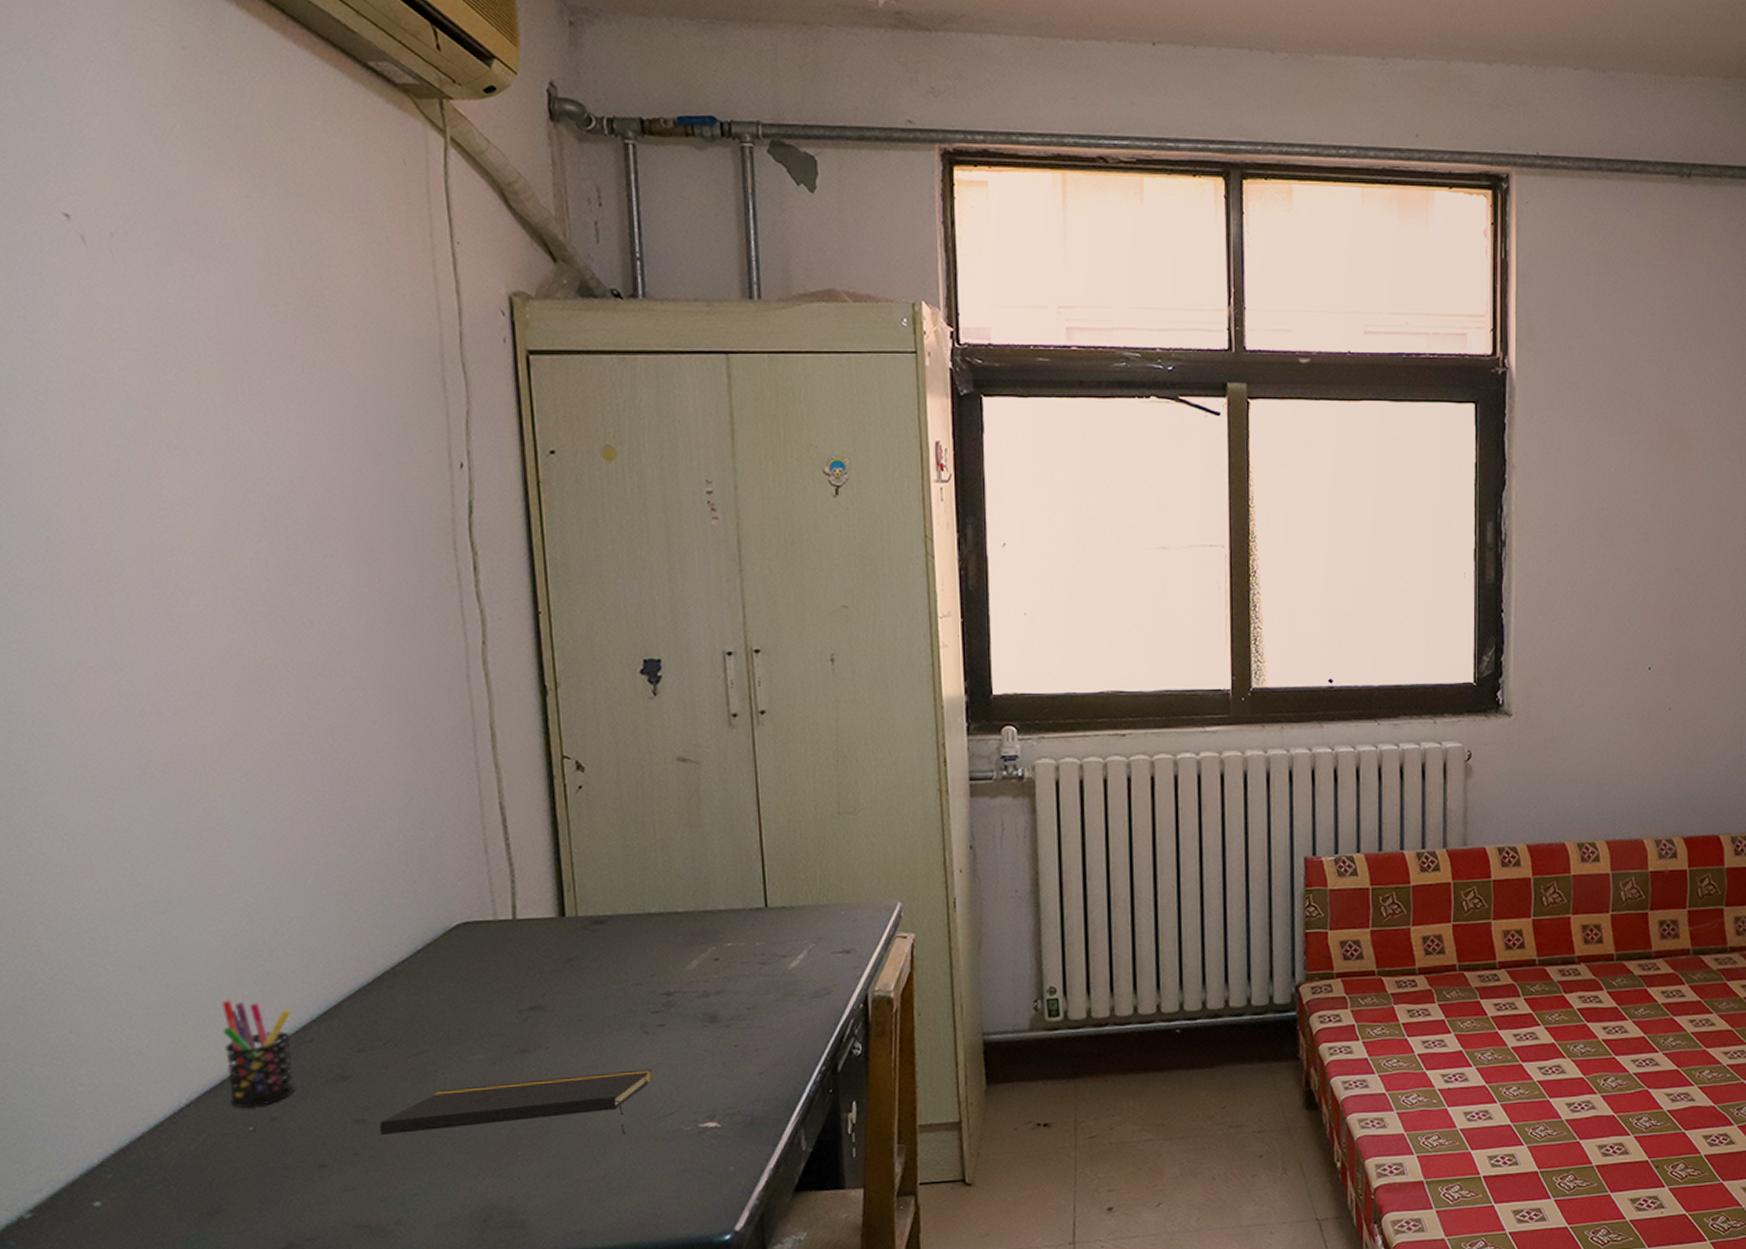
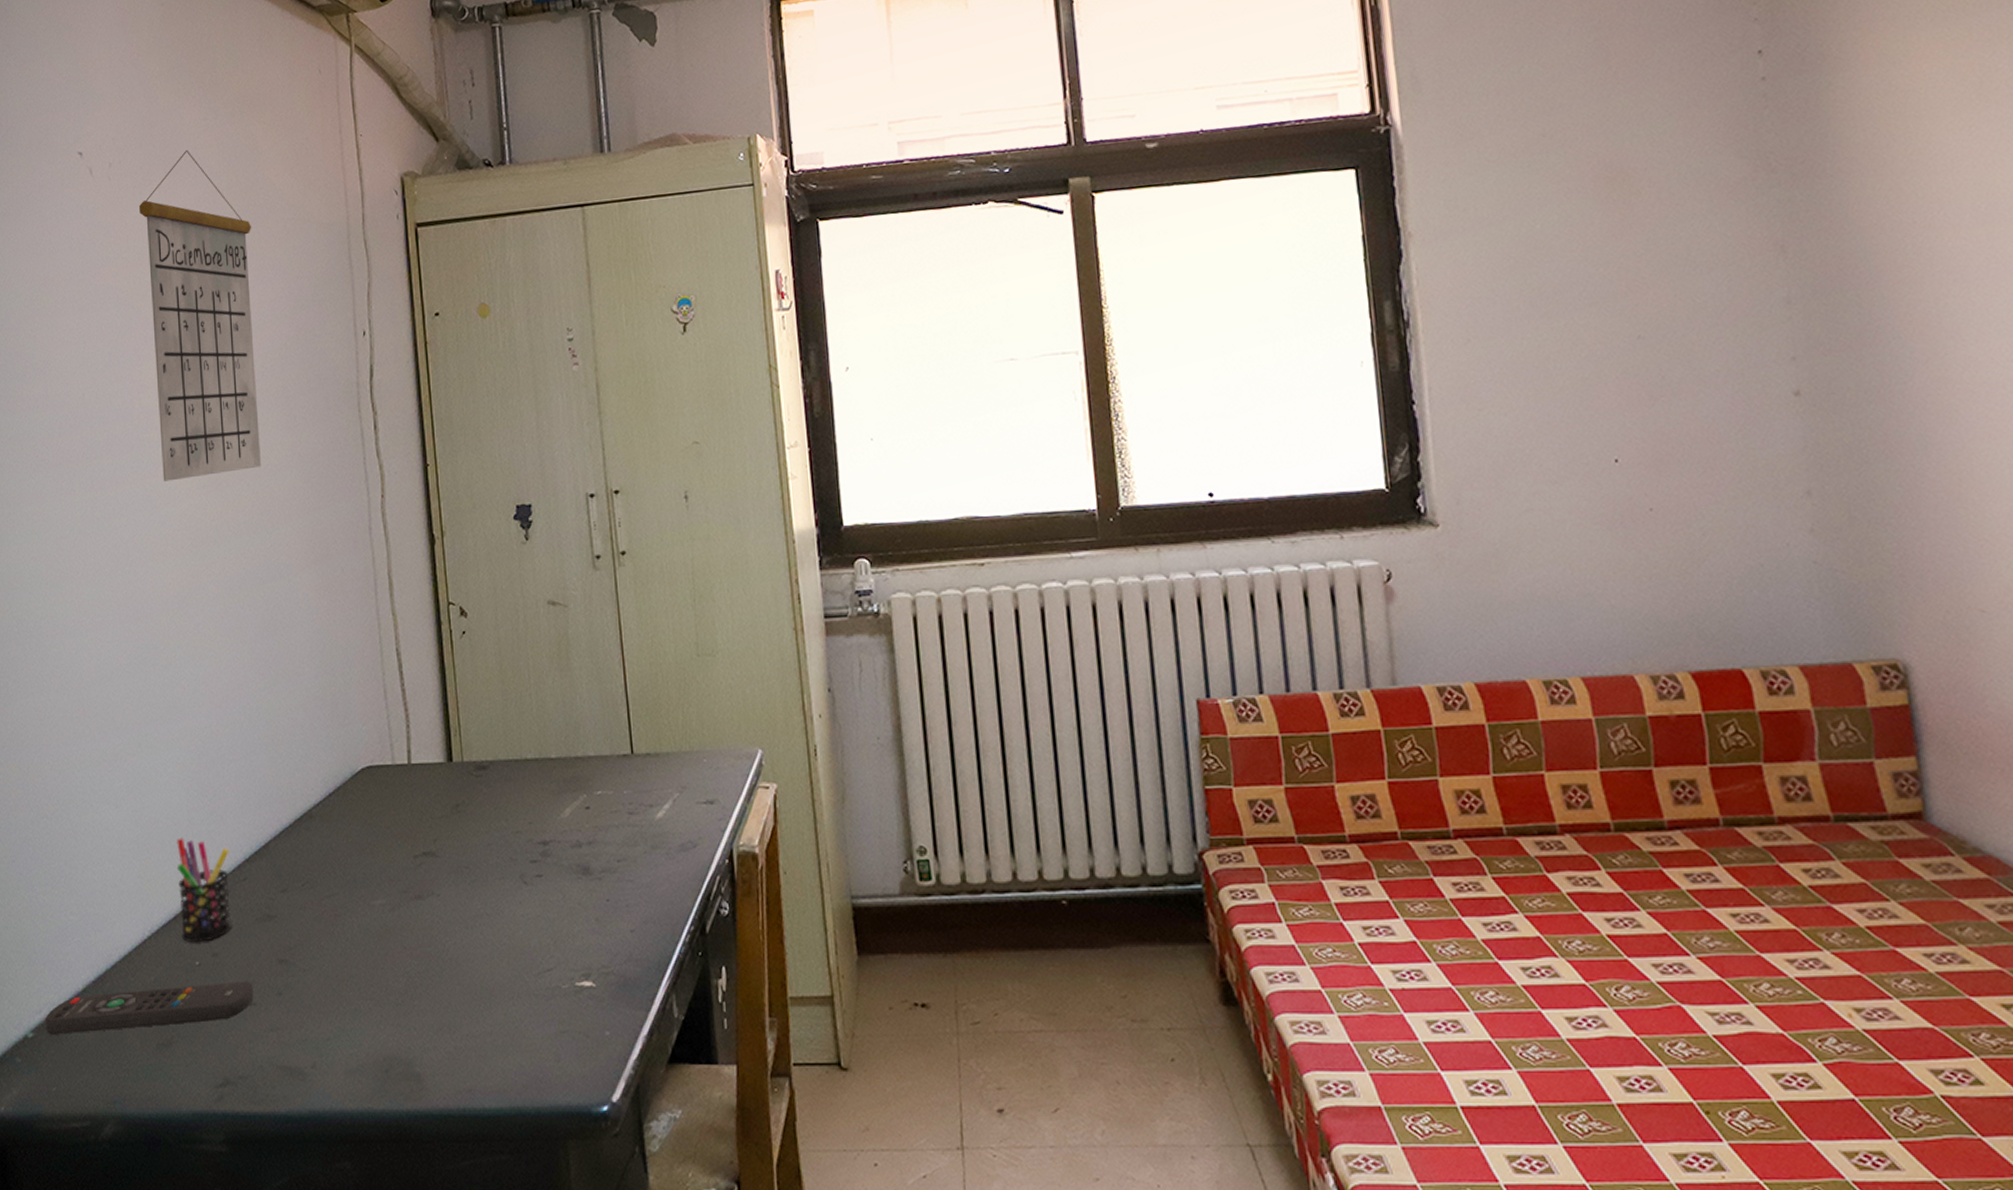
remote control: none [48,1143,324,1214] -> present [46,981,254,1035]
calendar: none [155,231,328,613] -> present [139,150,261,482]
notepad: present [380,1069,652,1136] -> none [299,921,531,989]

